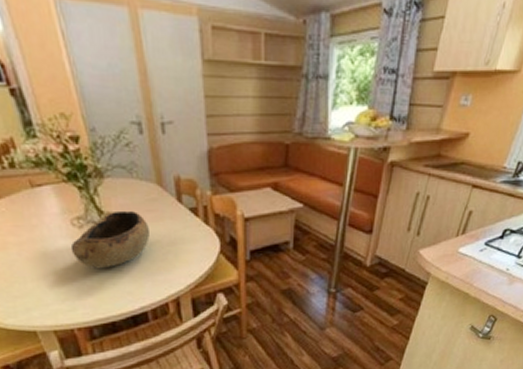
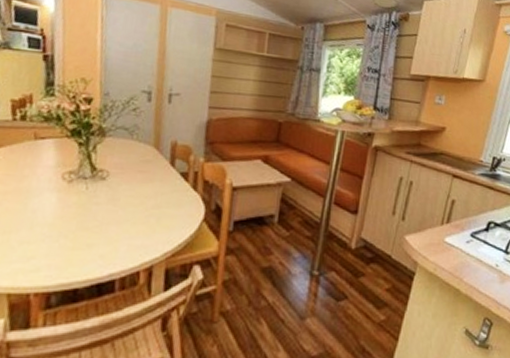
bowl: present [70,210,150,268] -> none [53,168,138,226]

